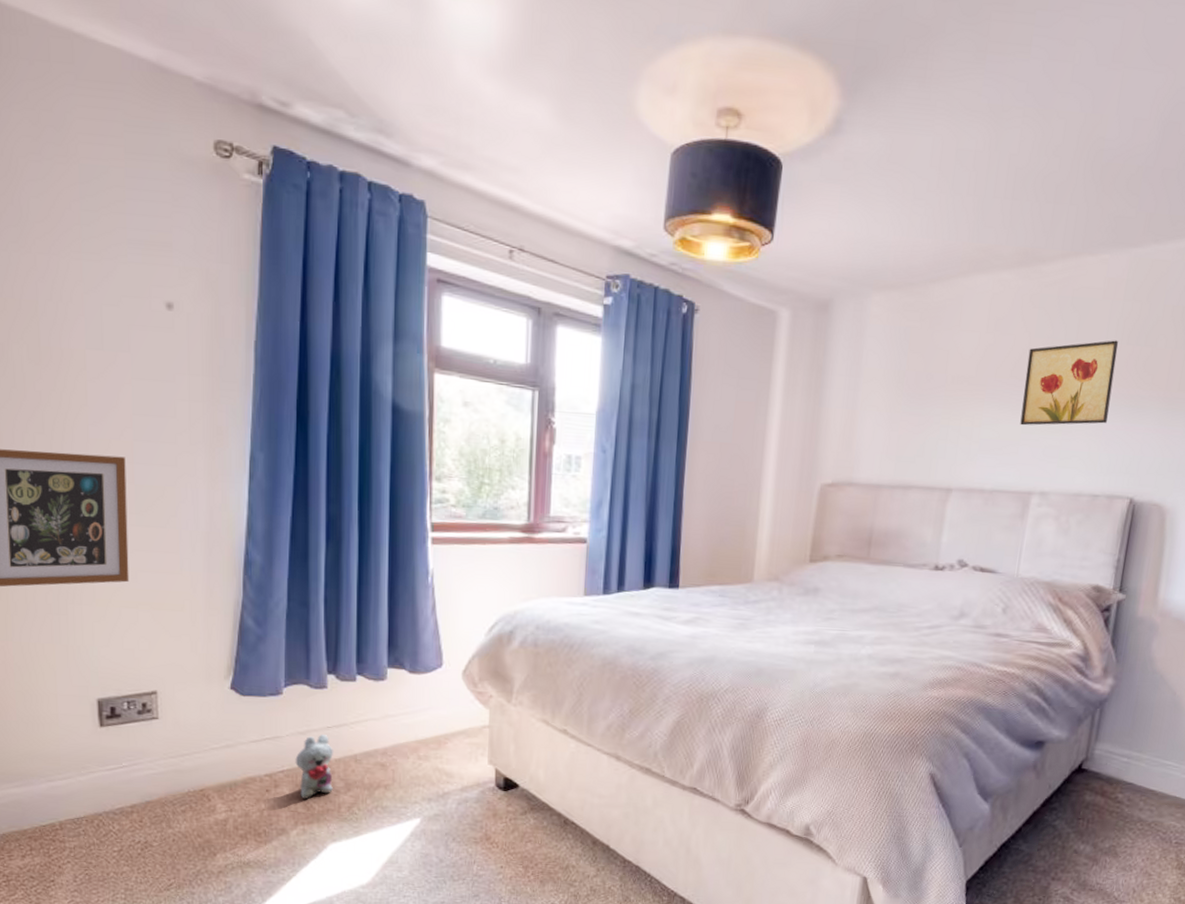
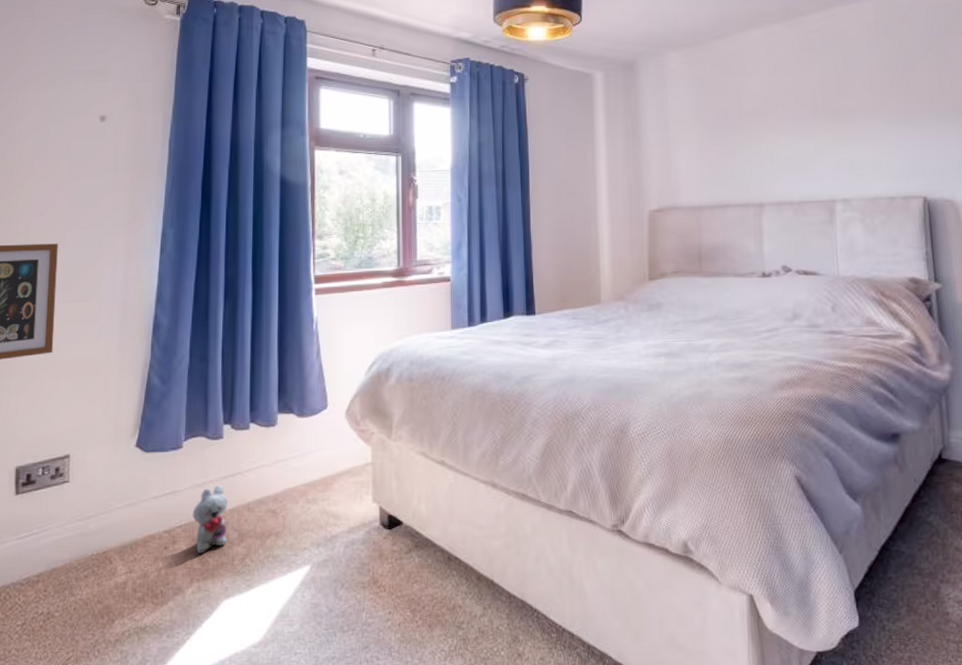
wall art: present [1020,340,1119,426] -> none [807,68,887,145]

